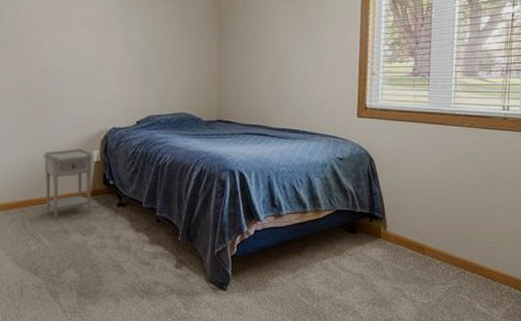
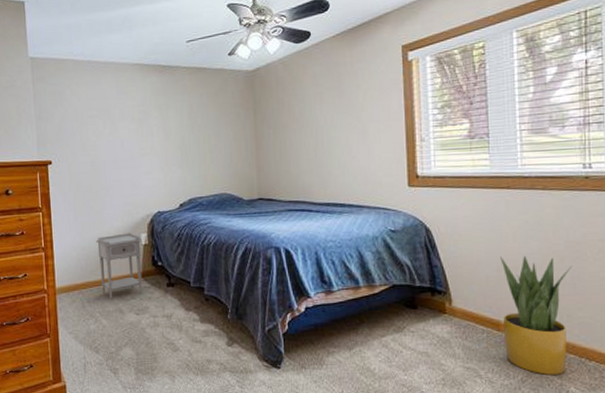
planter: none [427,186,487,295] -> present [500,255,572,376]

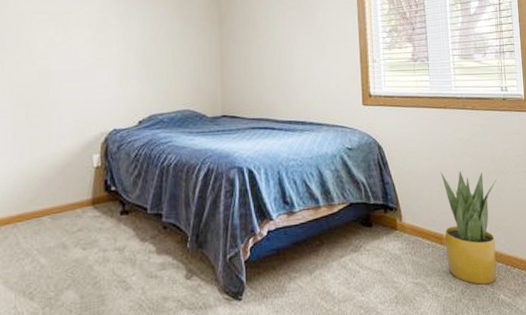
nightstand: present [96,233,142,301] -> none [38,154,93,234]

